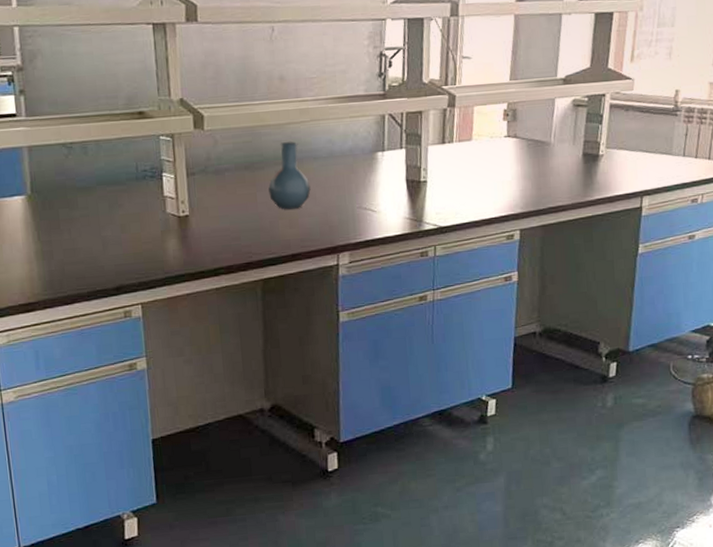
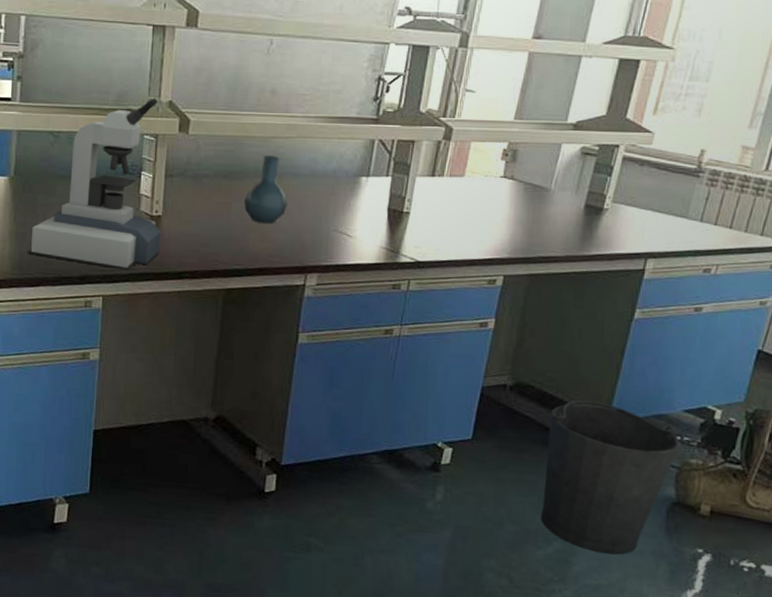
microscope: none [57,97,193,275] -> present [28,97,161,271]
bucket: none [577,334,692,473] -> present [540,400,680,555]

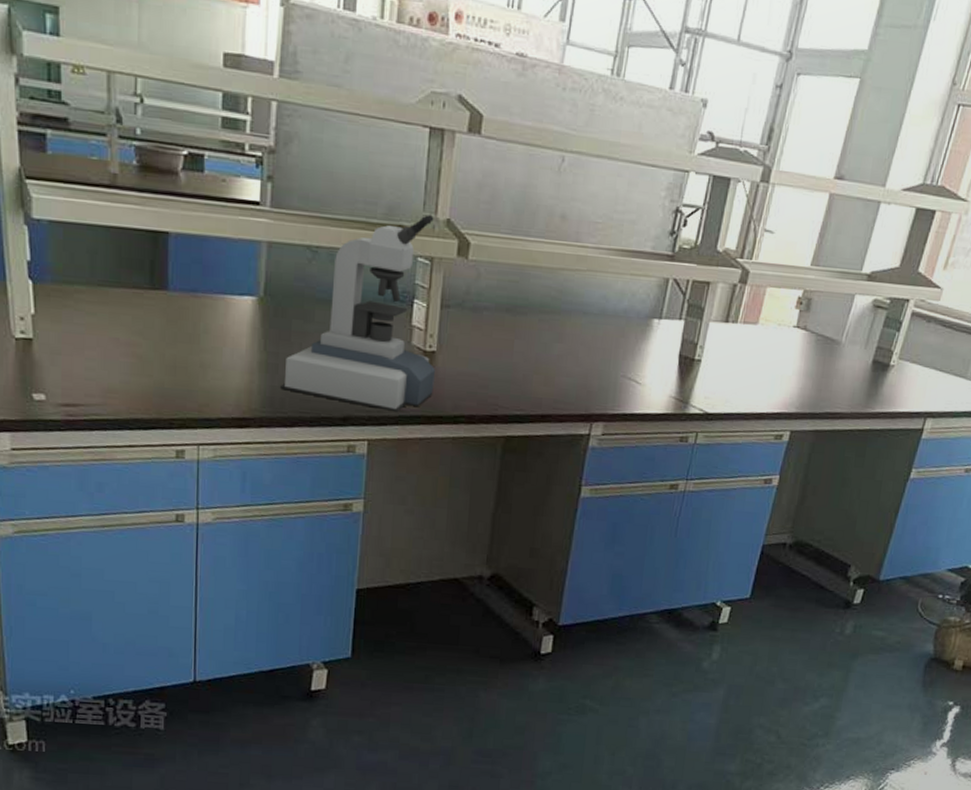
flask: present [244,156,288,223] -> none [528,289,575,366]
bucket: present [540,400,680,555] -> none [810,559,942,709]

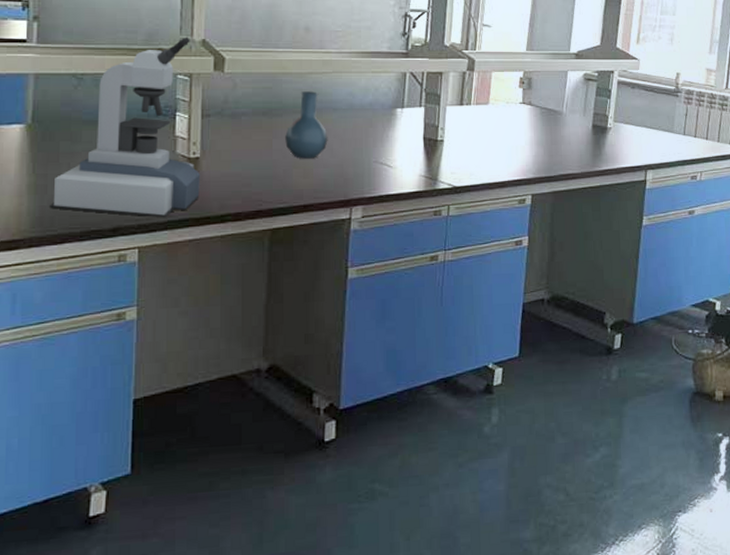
flask: none [528,289,575,366] -> present [285,91,328,159]

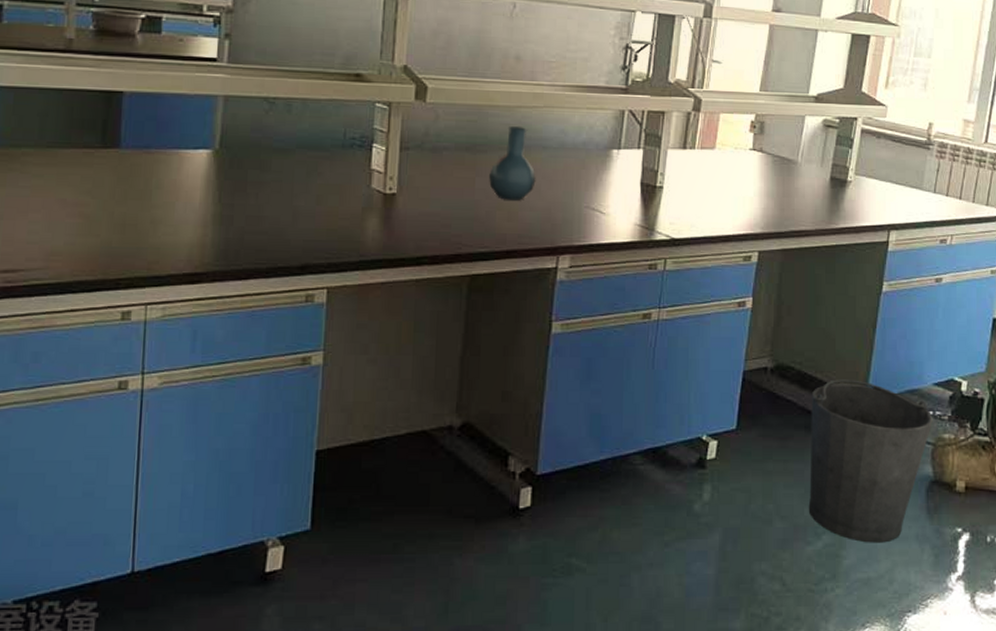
microscope: present [50,36,200,218] -> none [235,61,396,258]
bucket: none [584,305,692,452] -> present [808,379,933,543]

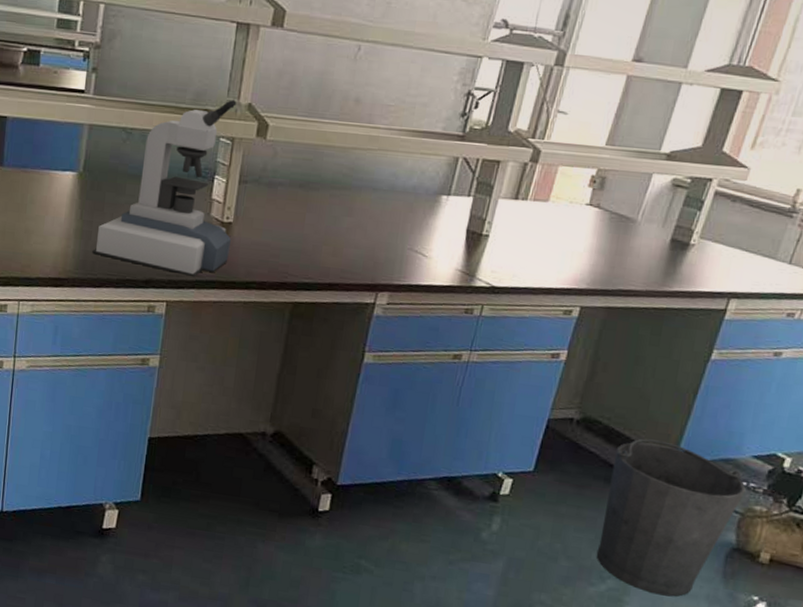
microscope: none [235,61,396,258] -> present [92,99,237,277]
flask: present [489,126,536,200] -> none [318,167,364,238]

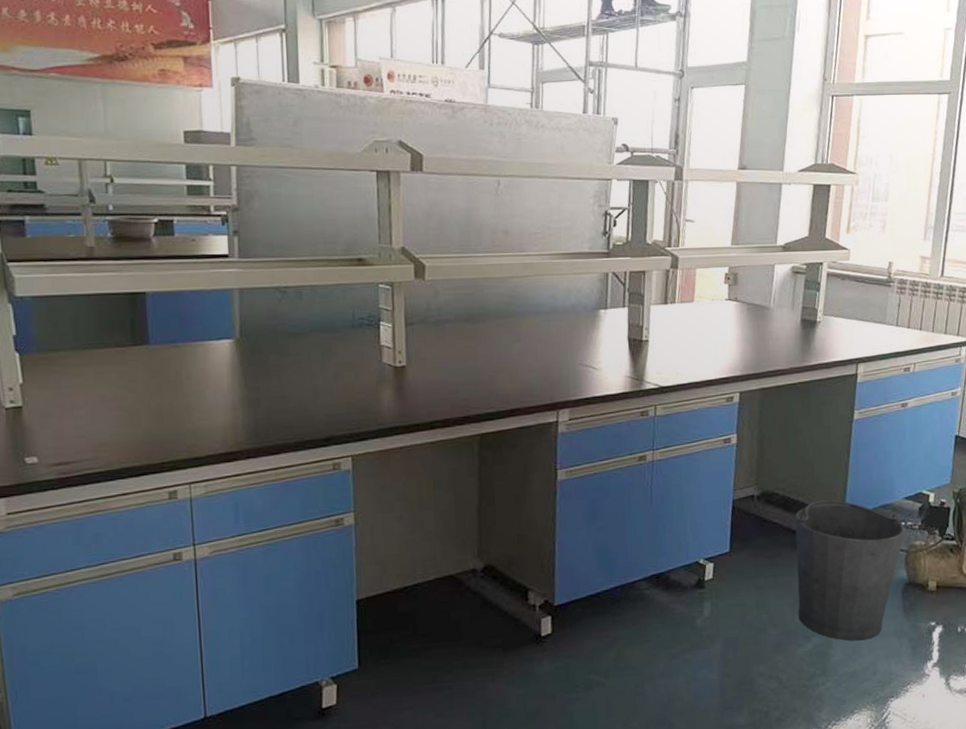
microscope: present [92,99,237,277] -> none [264,245,408,427]

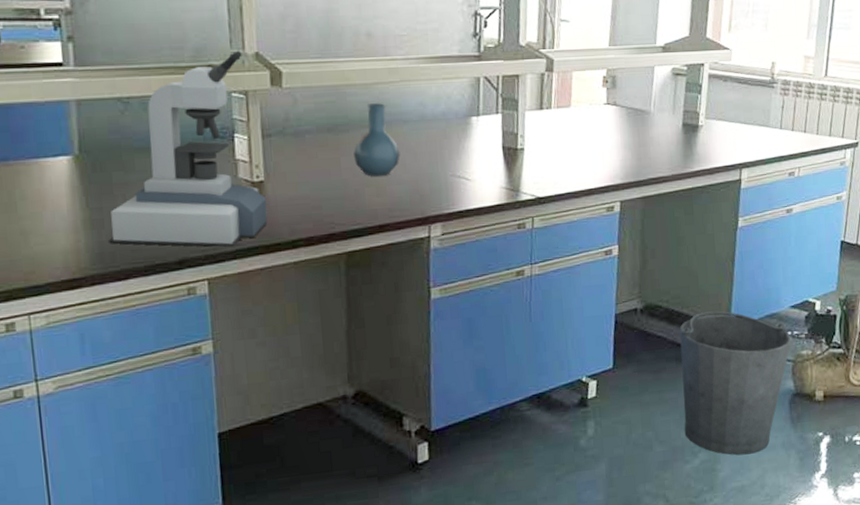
microscope: none [264,245,408,427] -> present [109,50,268,248]
flask: none [489,295,532,364] -> present [354,103,400,177]

